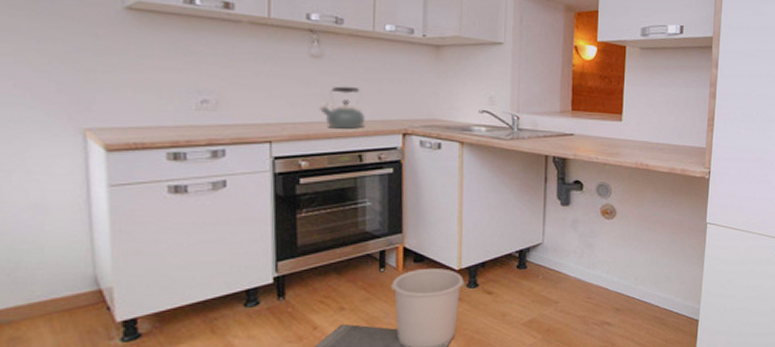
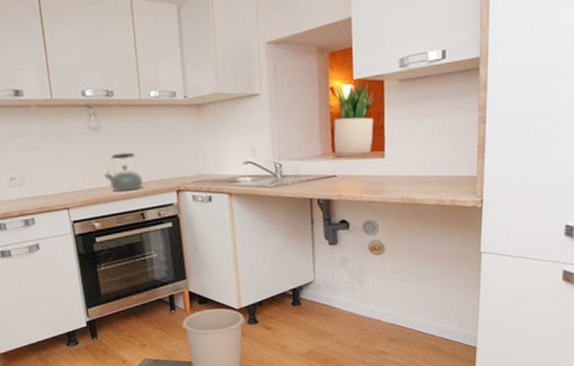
planter: none [573,42,615,119] -> present [333,80,374,158]

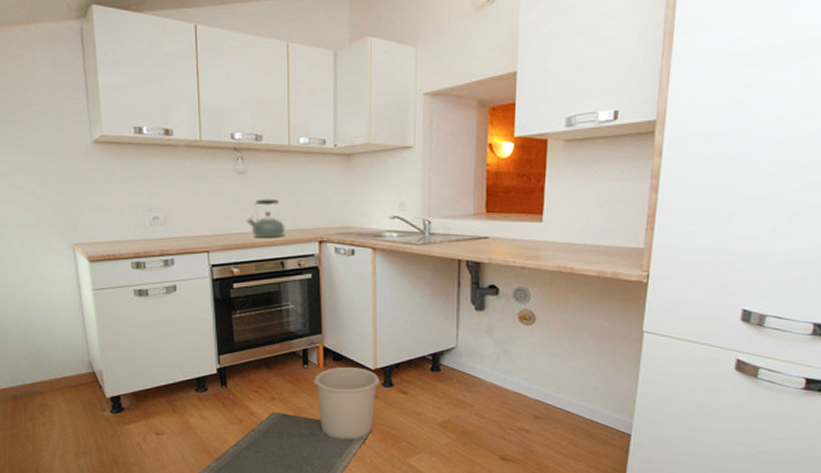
planter: present [333,80,374,158] -> none [488,137,535,220]

